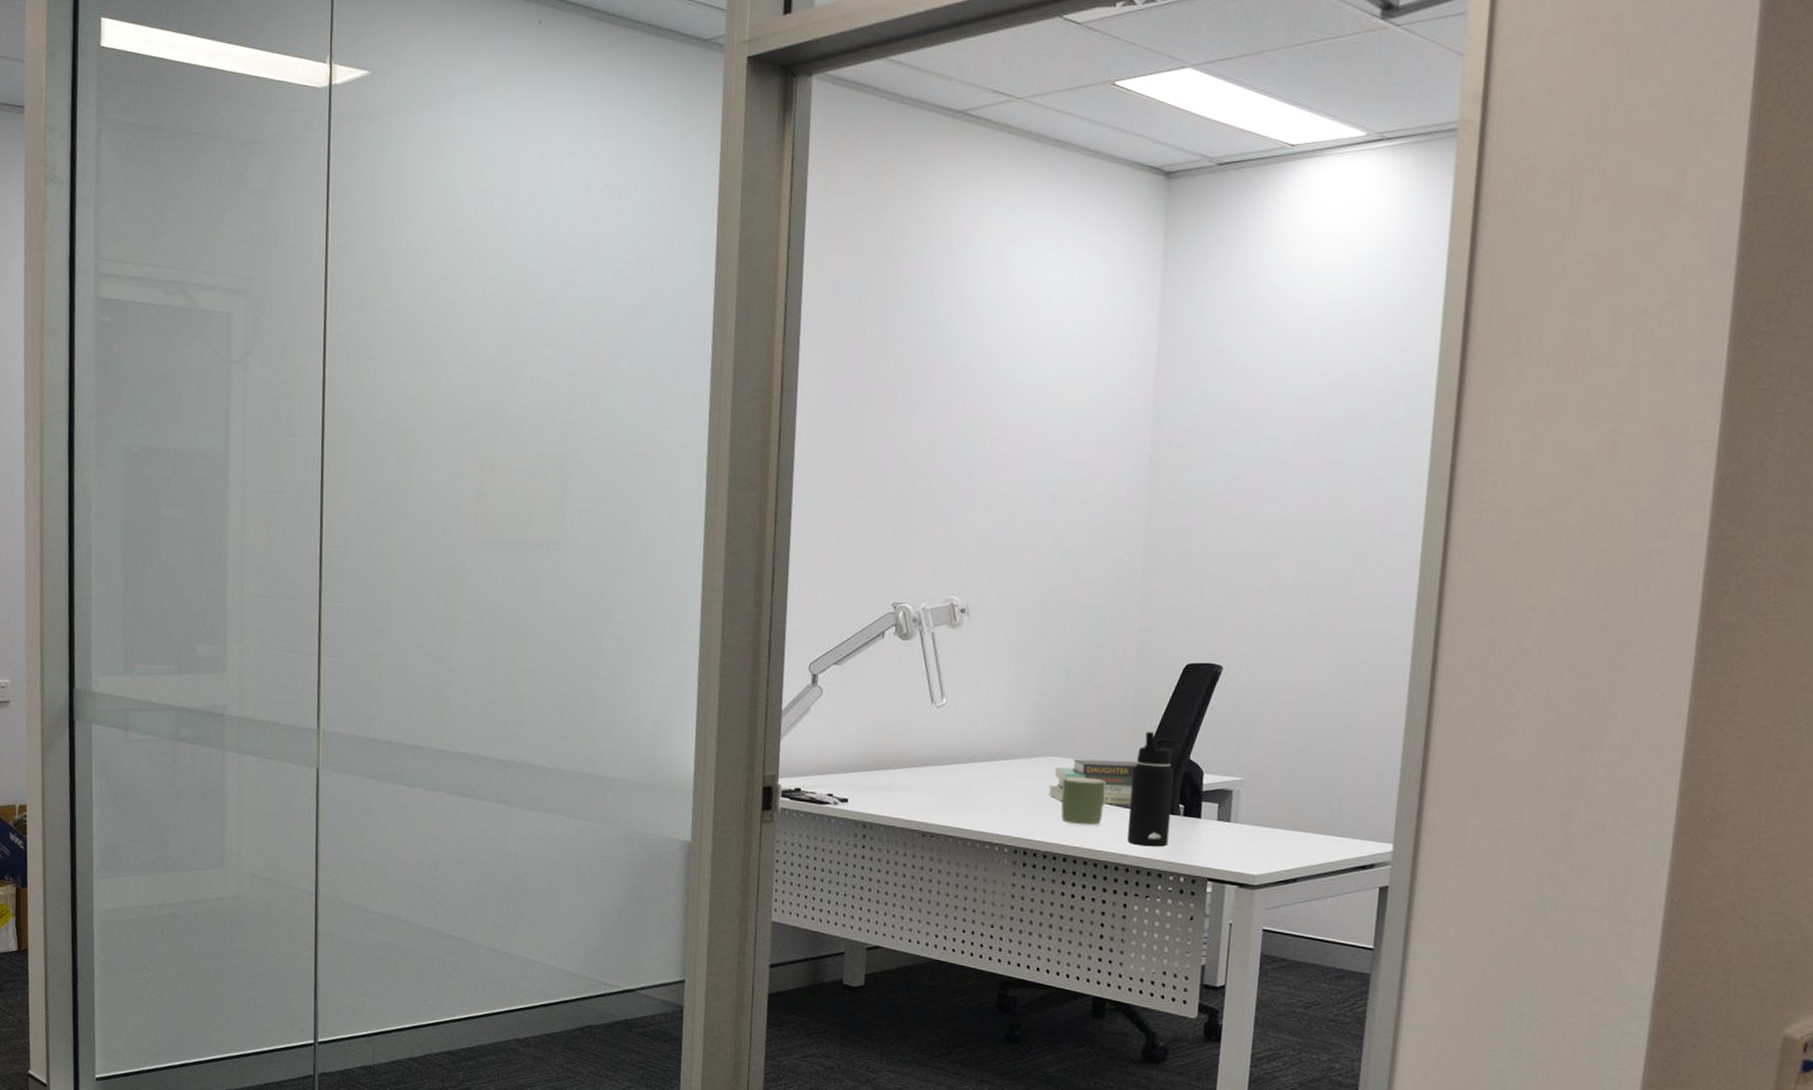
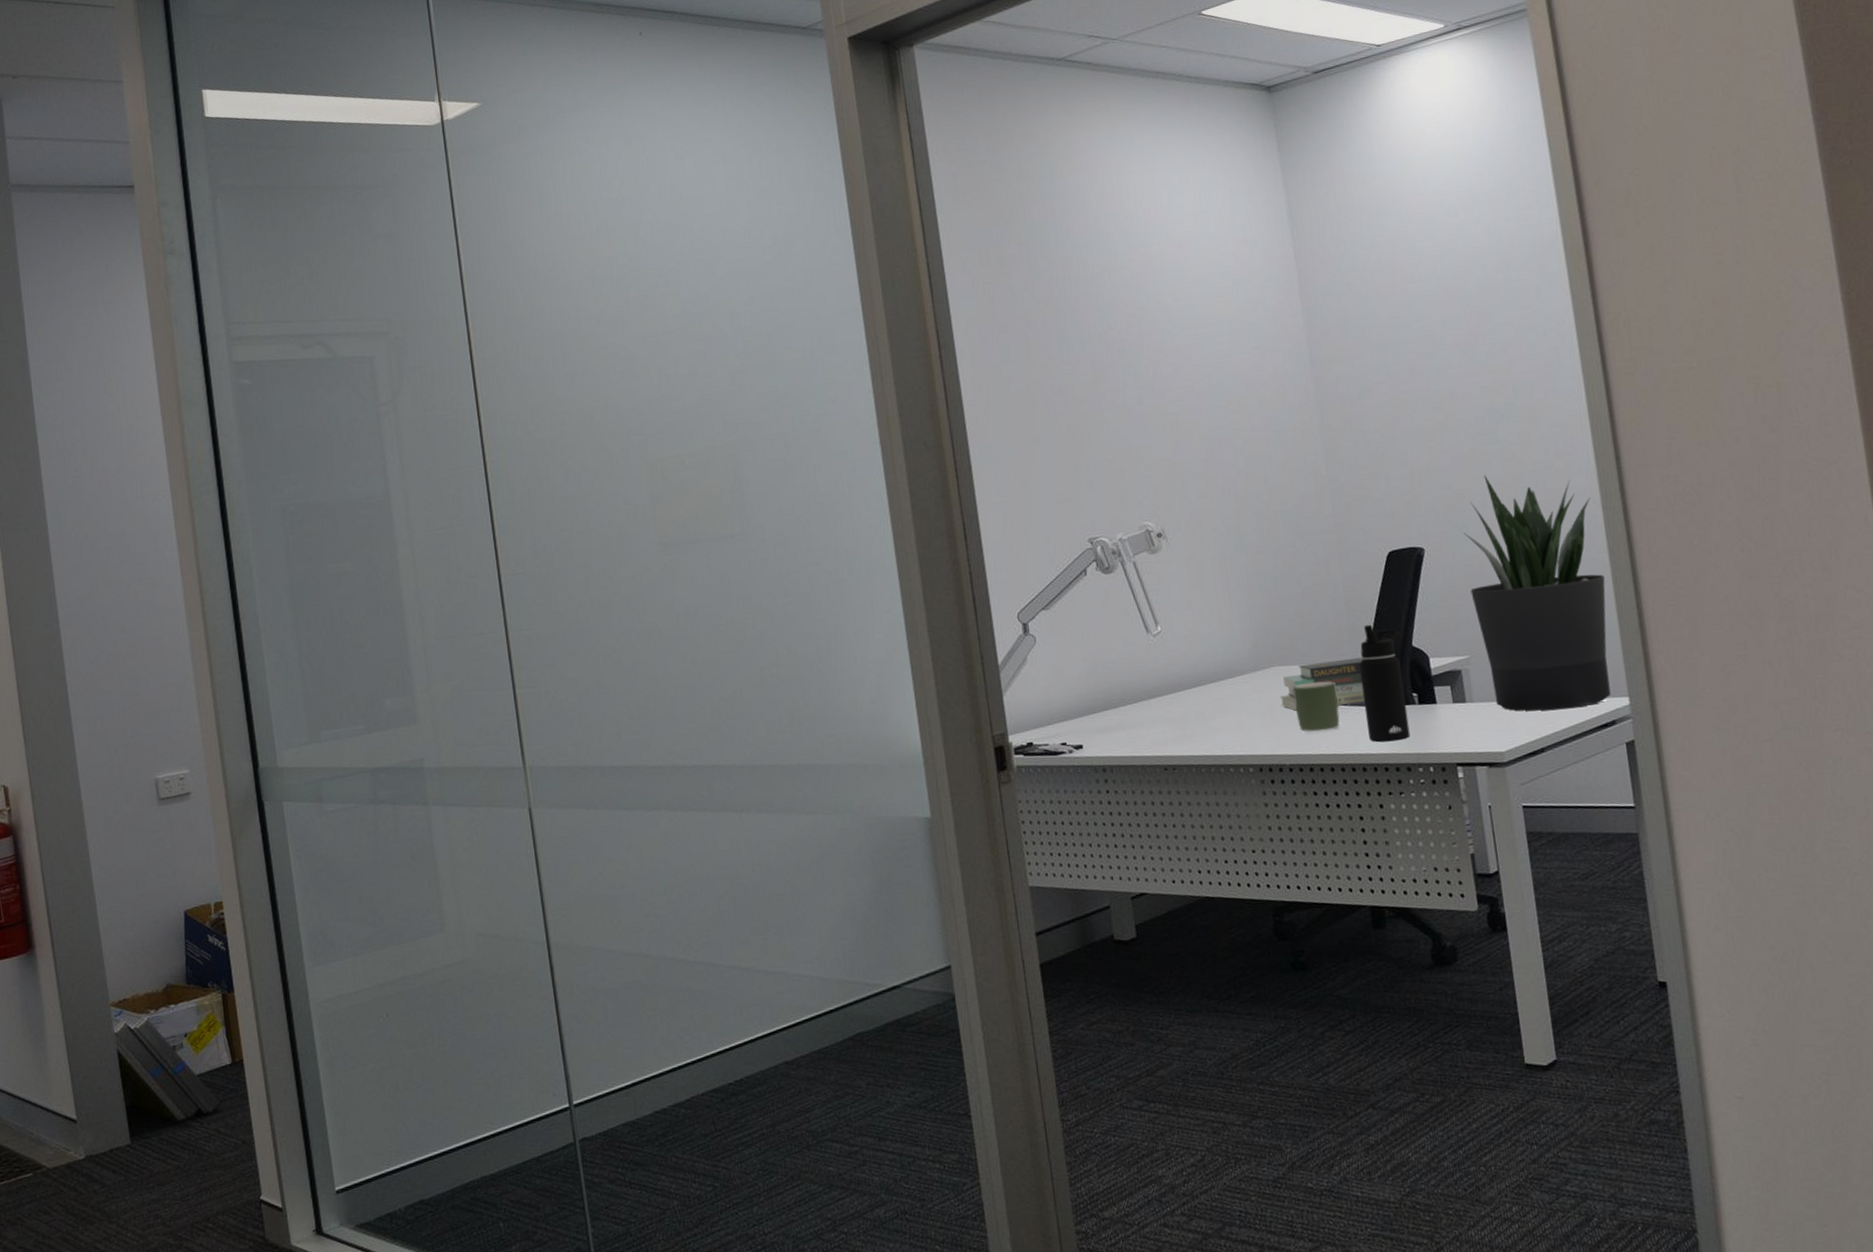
planter: none [1259,604,1403,846] -> present [1463,475,1611,711]

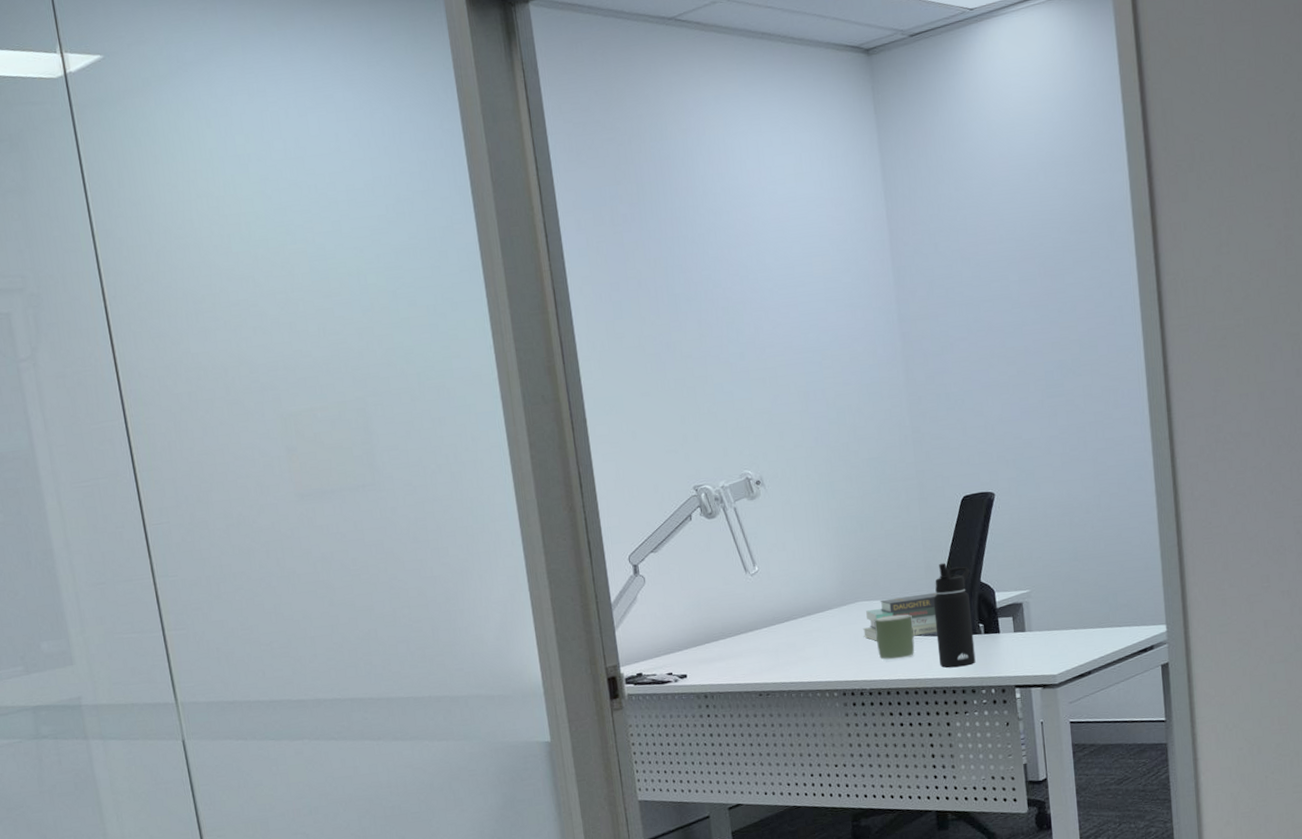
planter: present [1463,475,1611,711] -> none [1029,425,1152,639]

